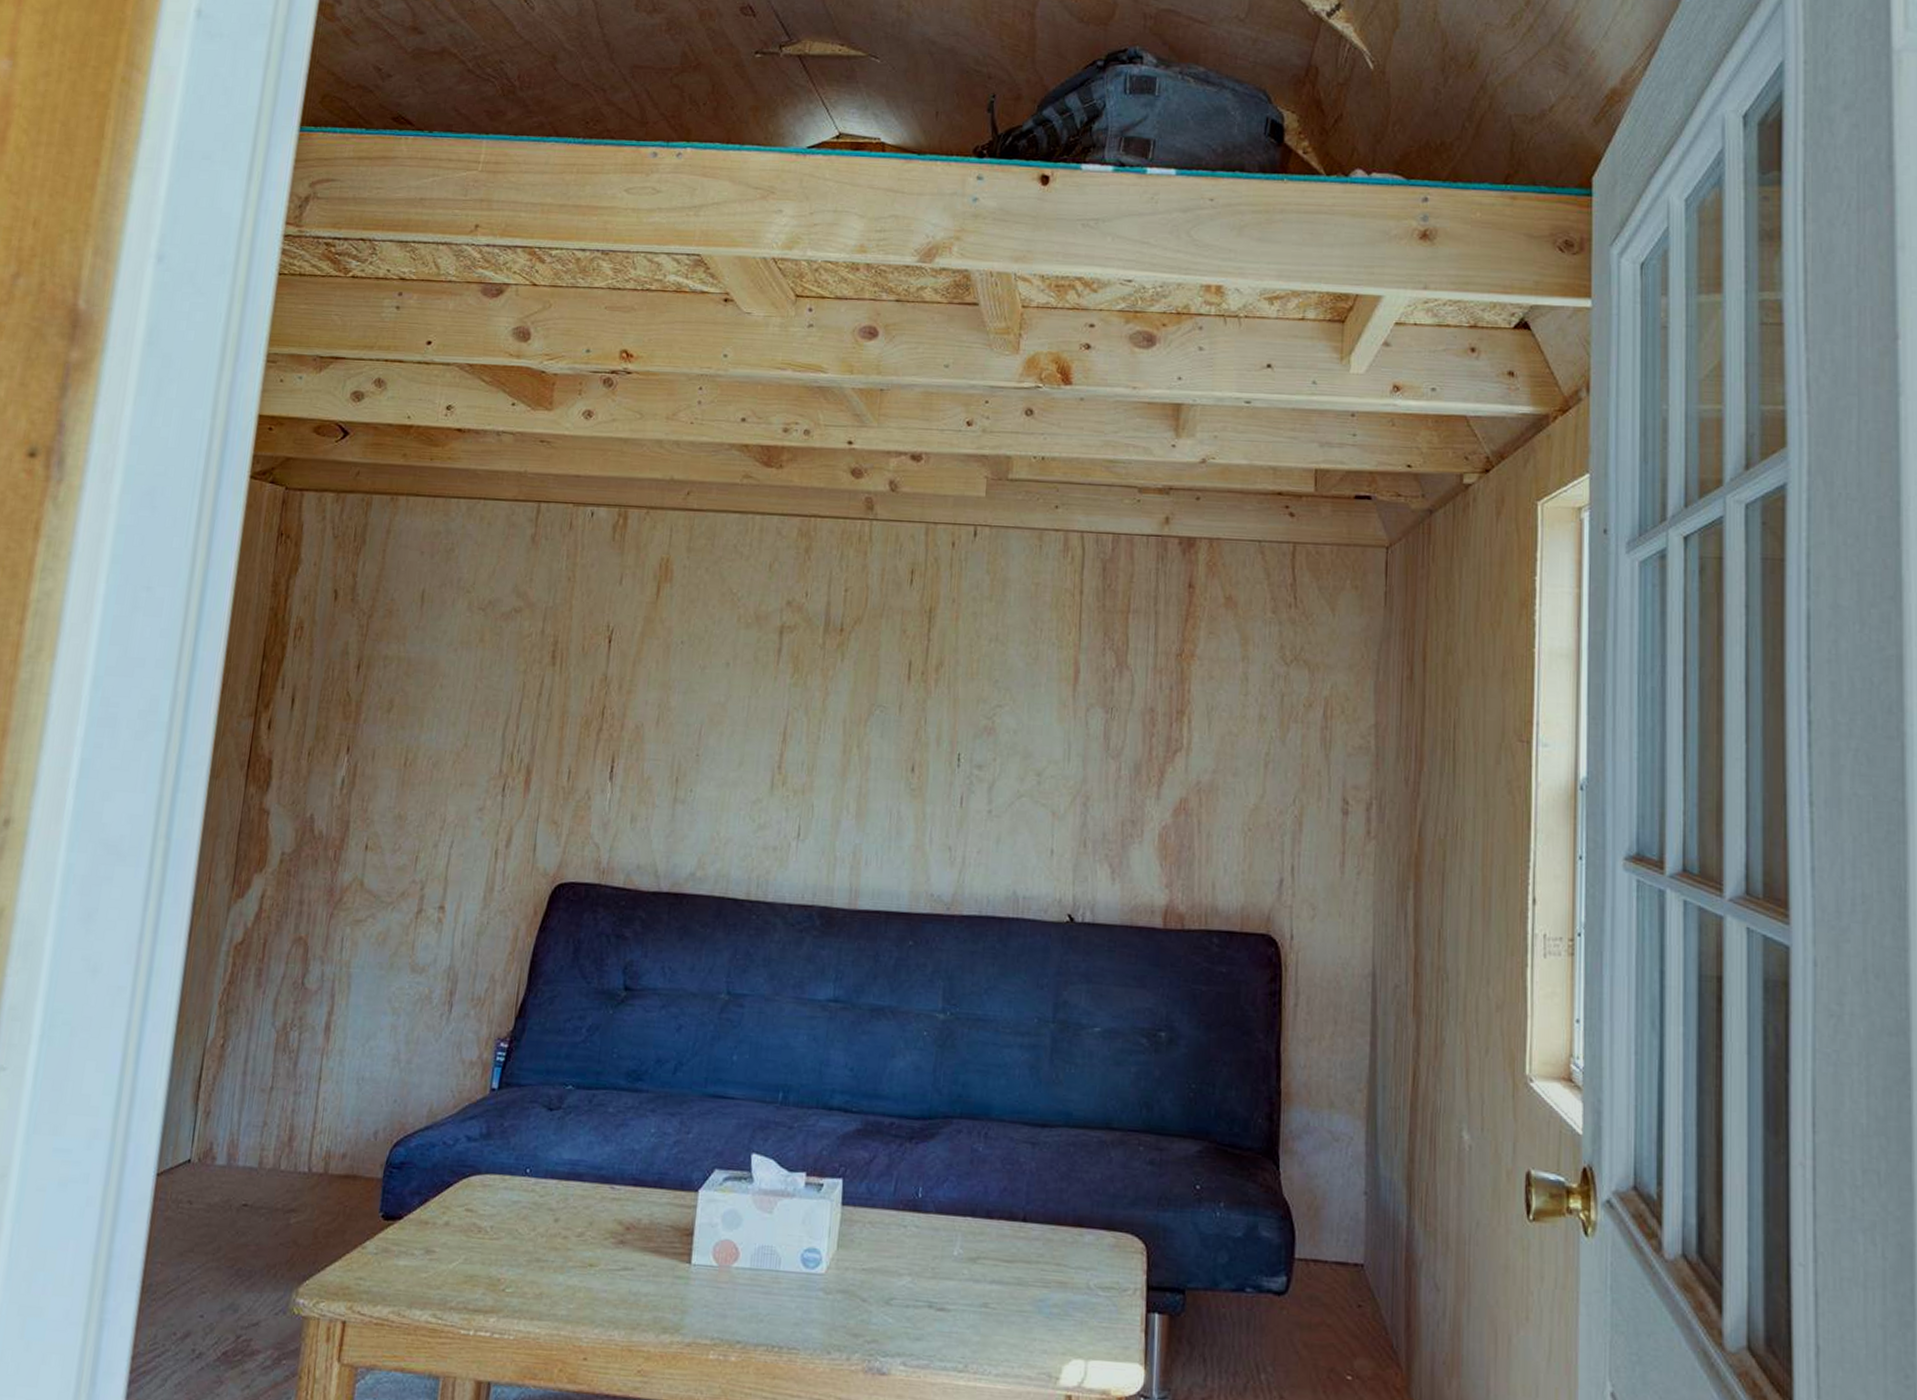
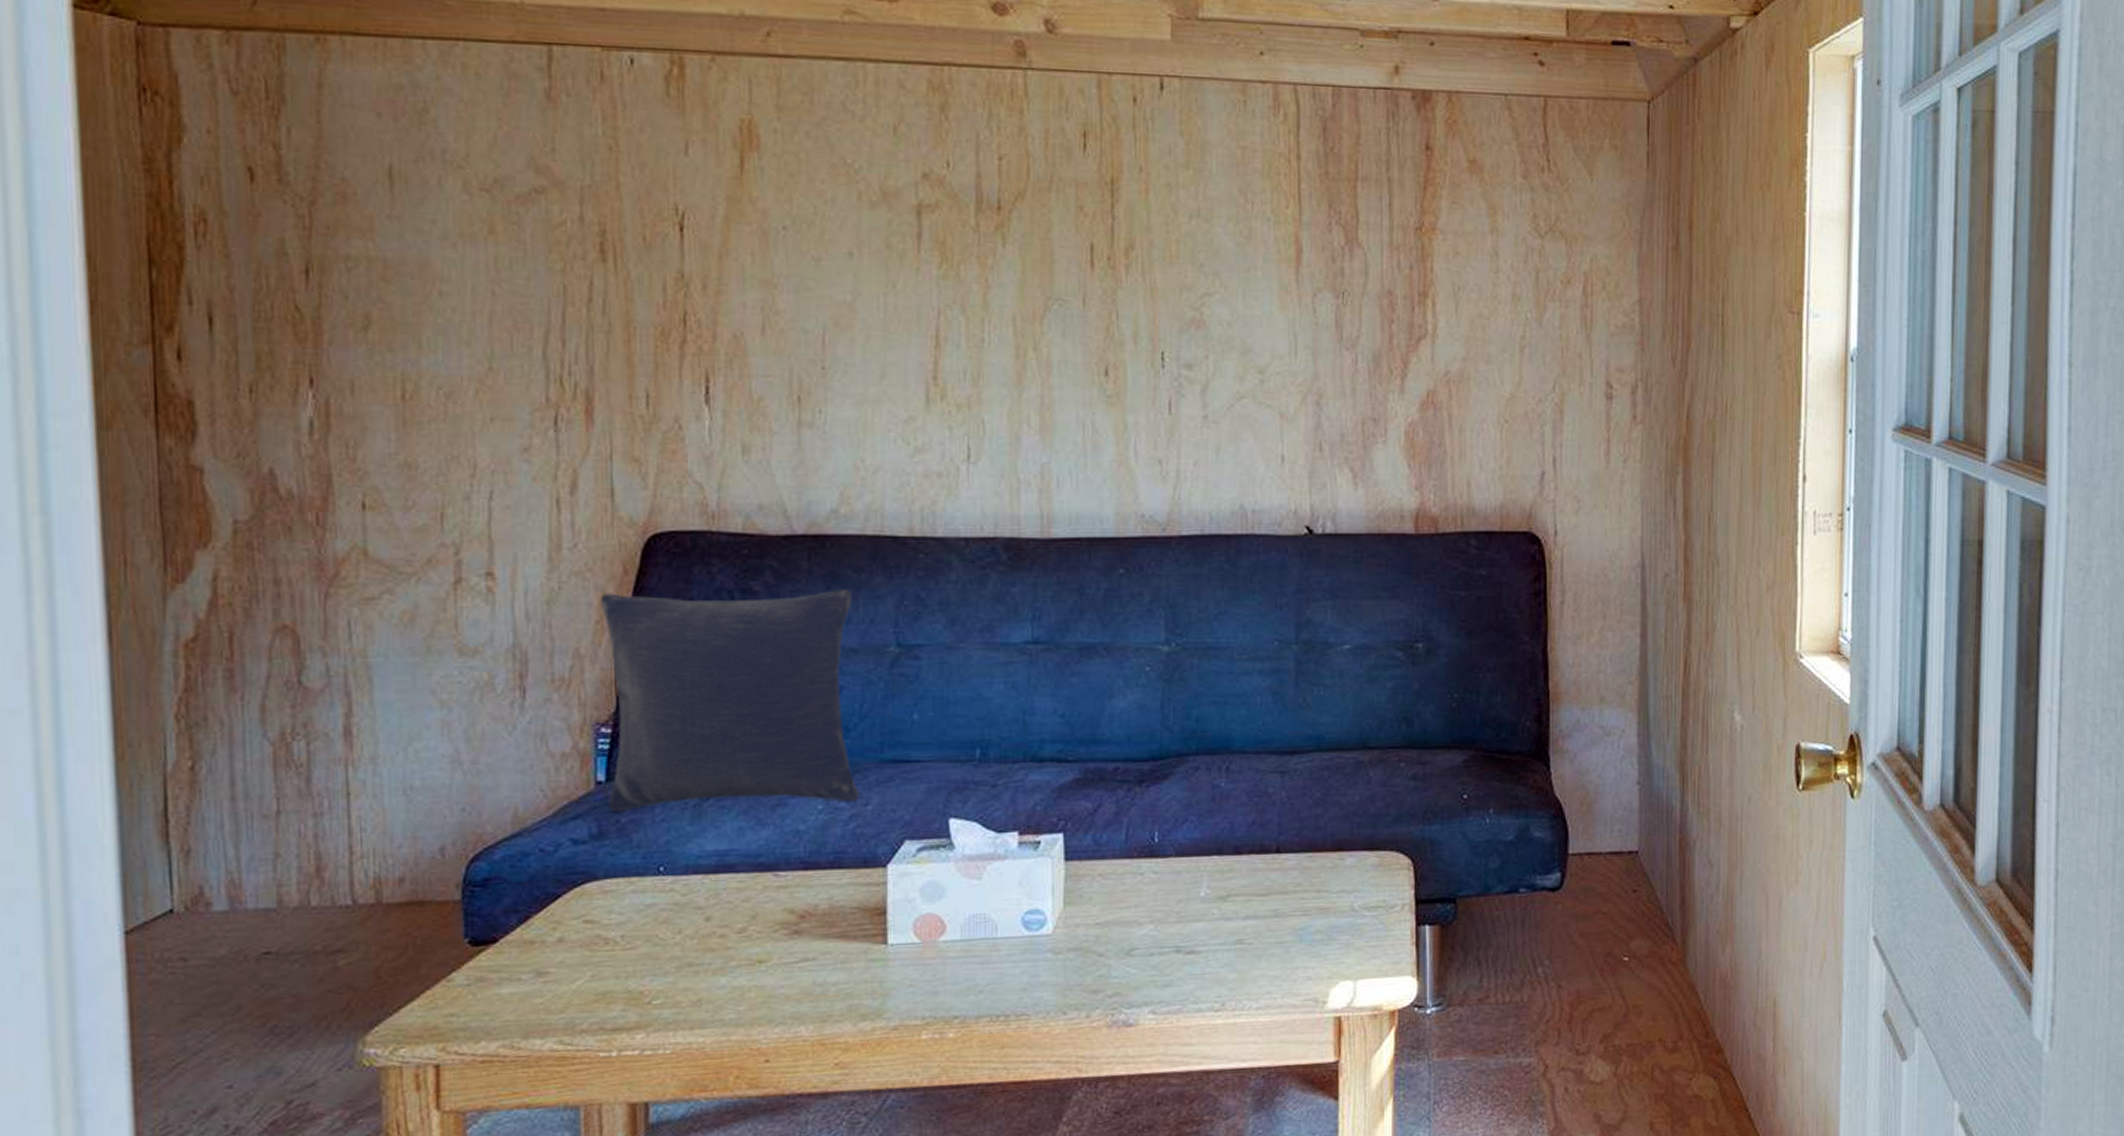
pillow: none [497,930,698,1128] -> present [601,588,858,812]

